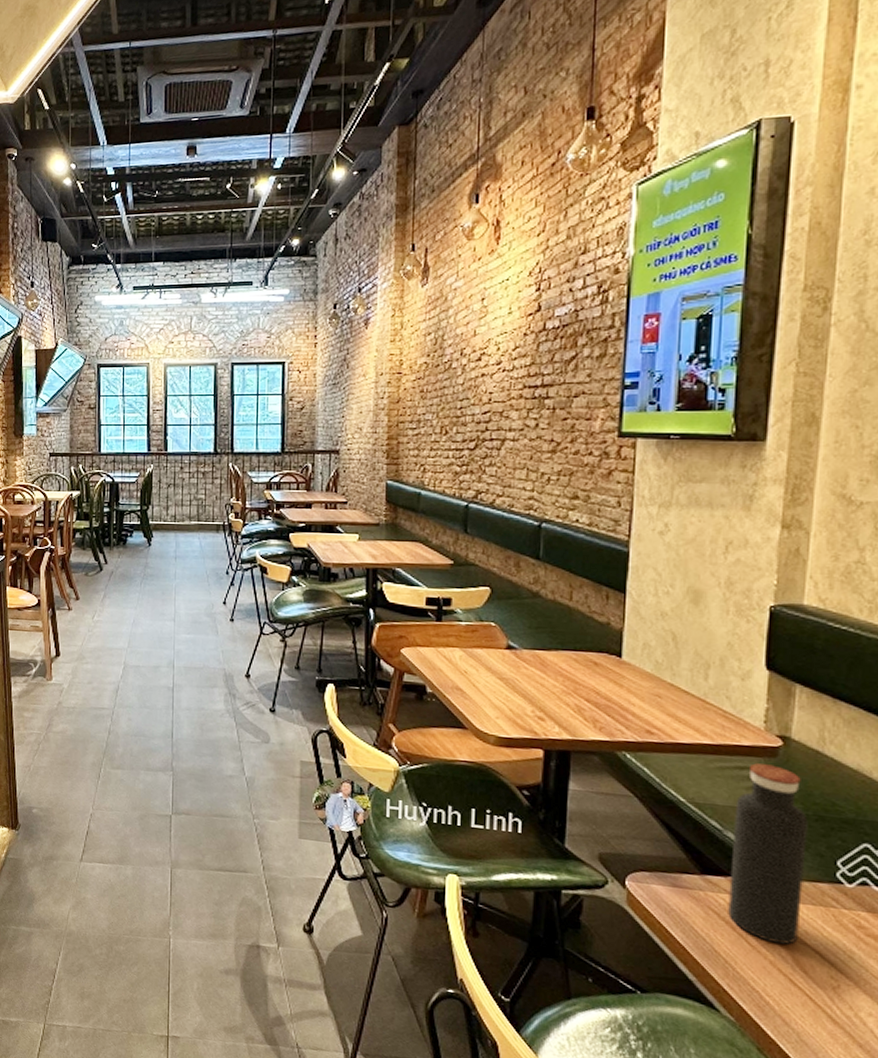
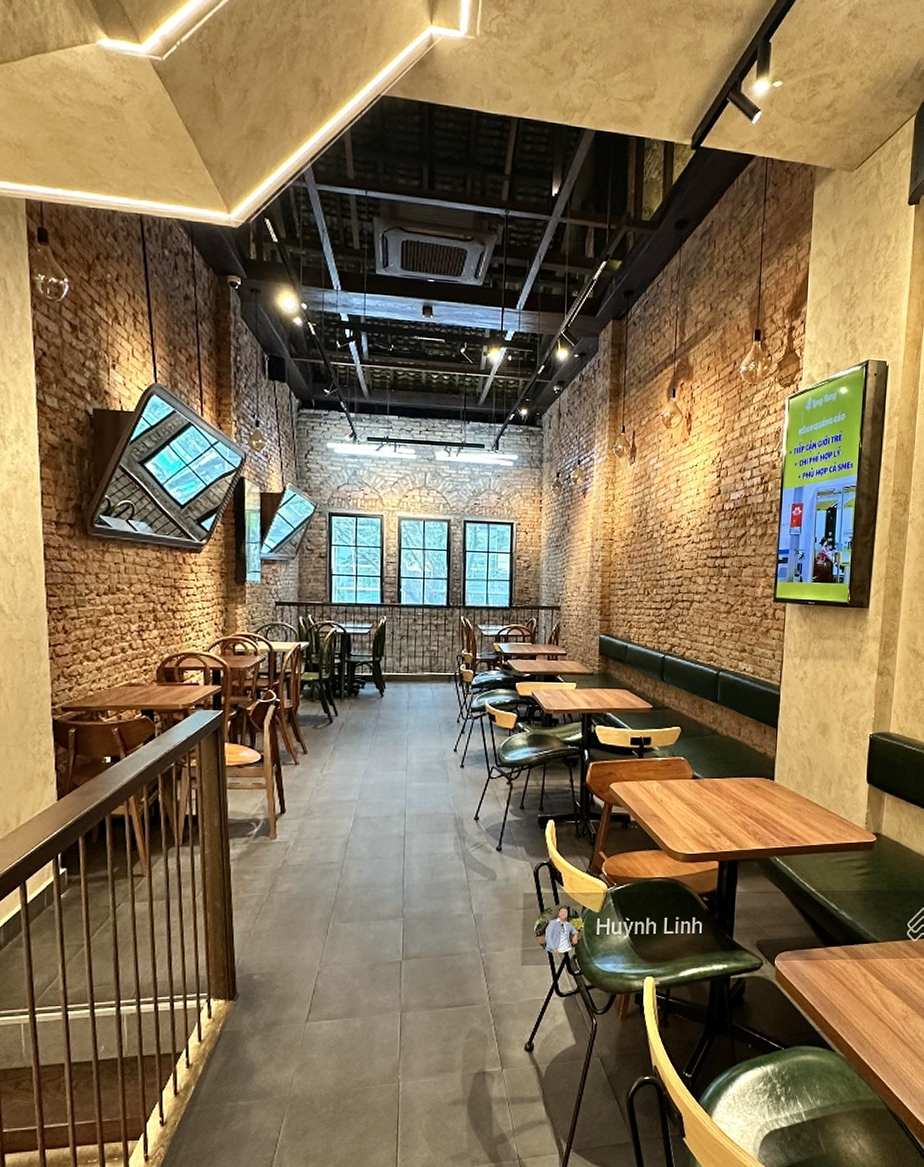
water bottle: present [728,763,808,945] -> none [841,856,891,992]

